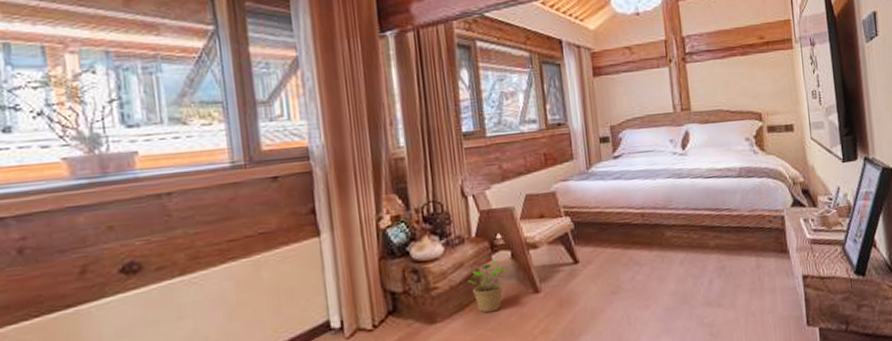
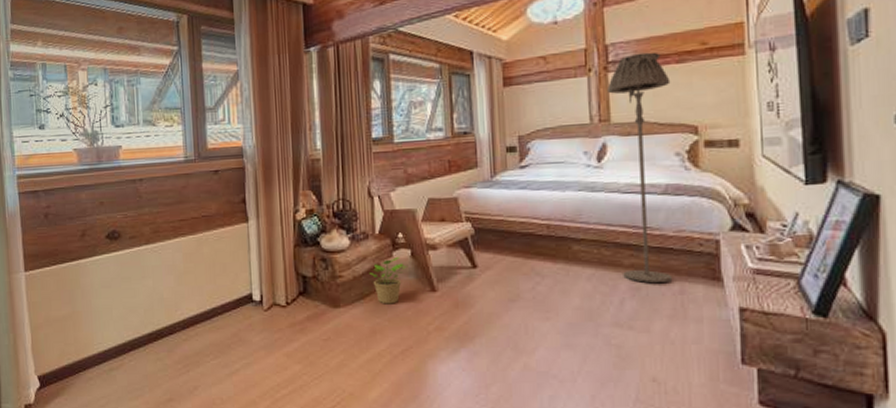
floor lamp: none [686,44,751,261] -> present [607,52,673,283]

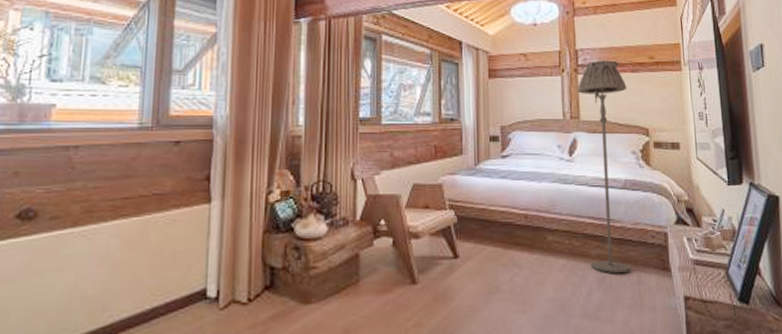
potted plant: present [369,256,407,304] -> none [347,245,388,299]

